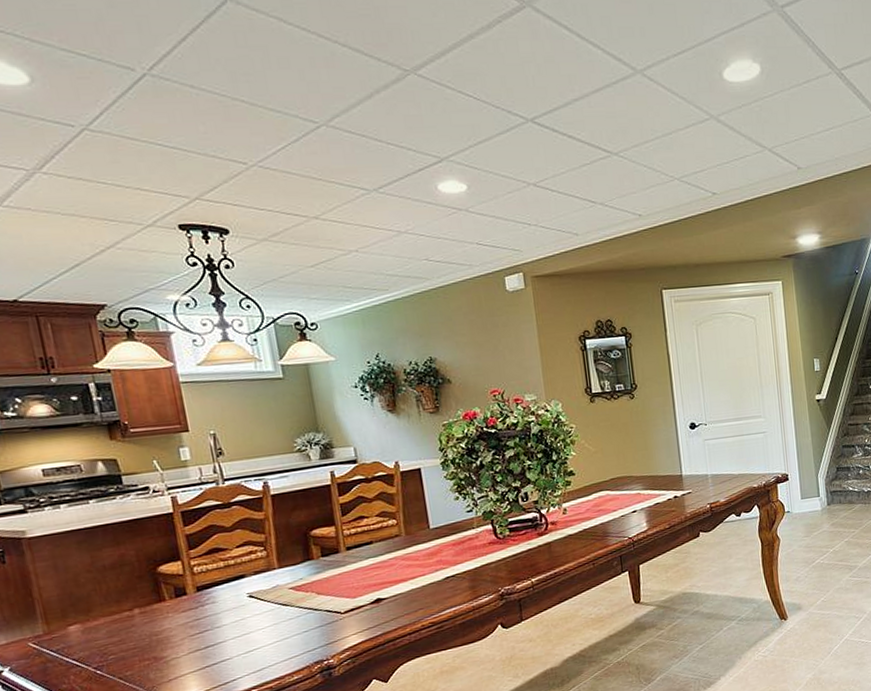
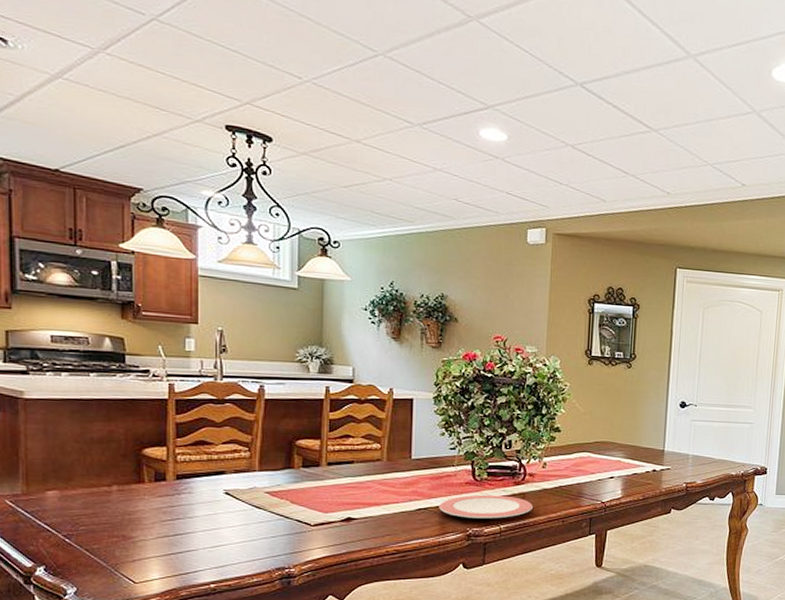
plate: none [466,548,561,579] -> present [439,494,533,519]

